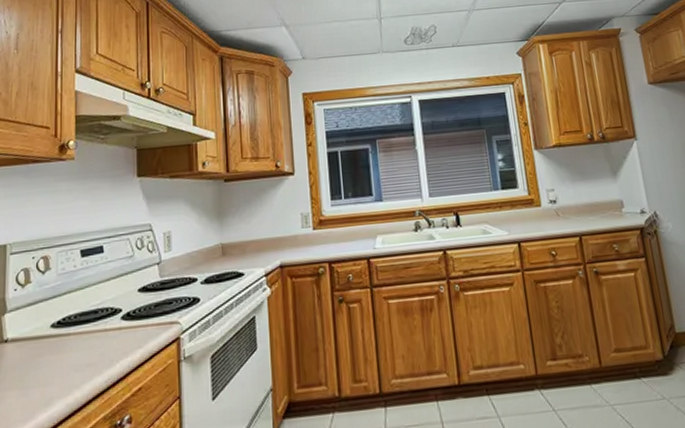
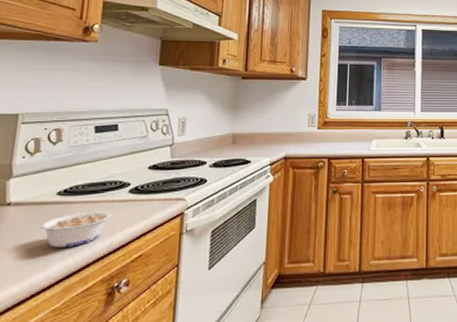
legume: none [38,341,106,385] -> present [40,211,111,248]

